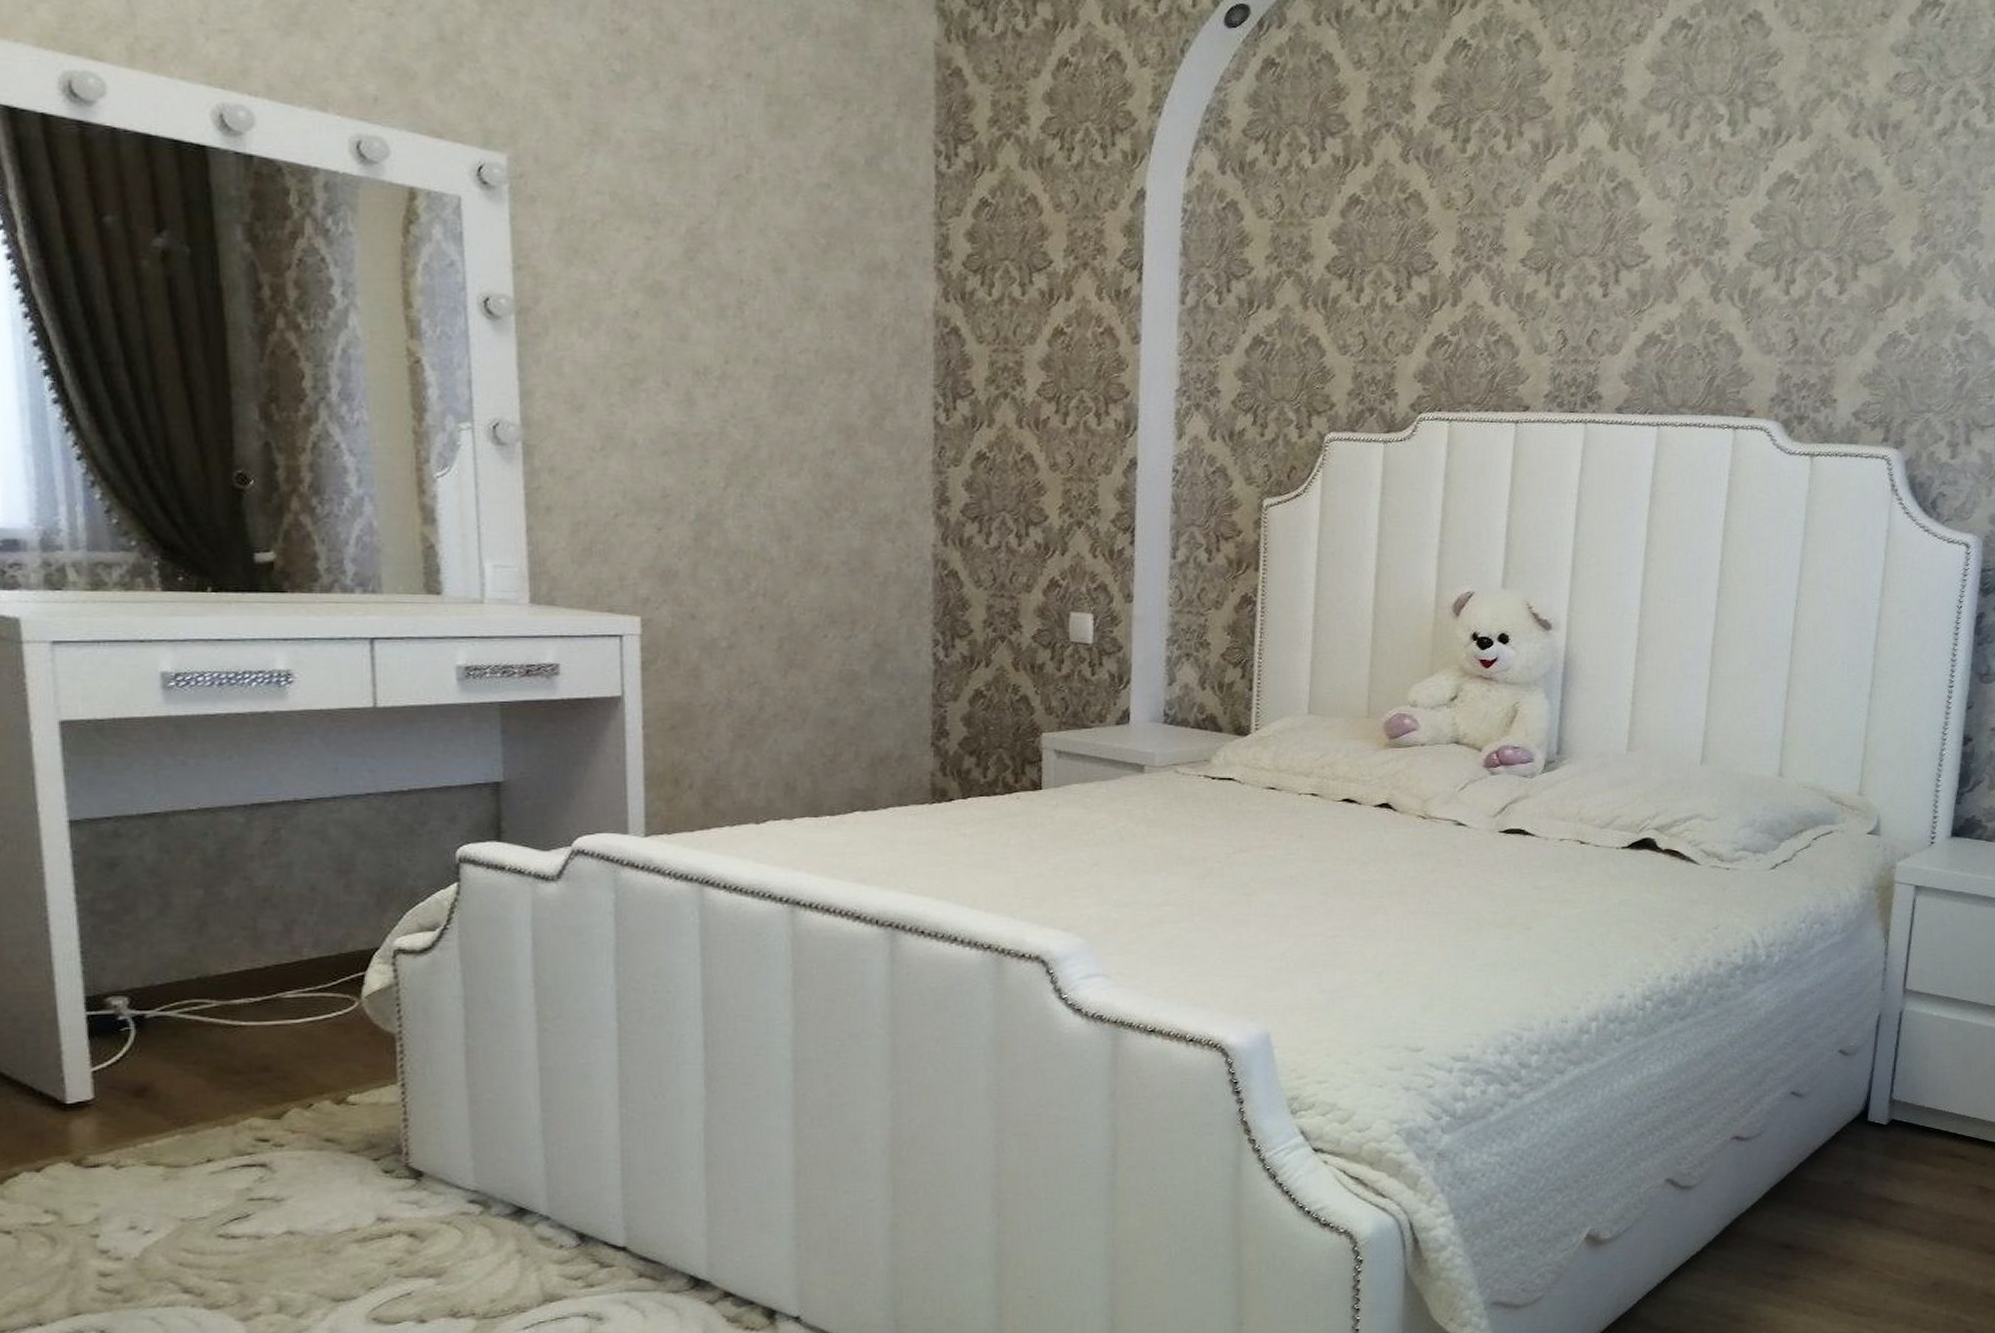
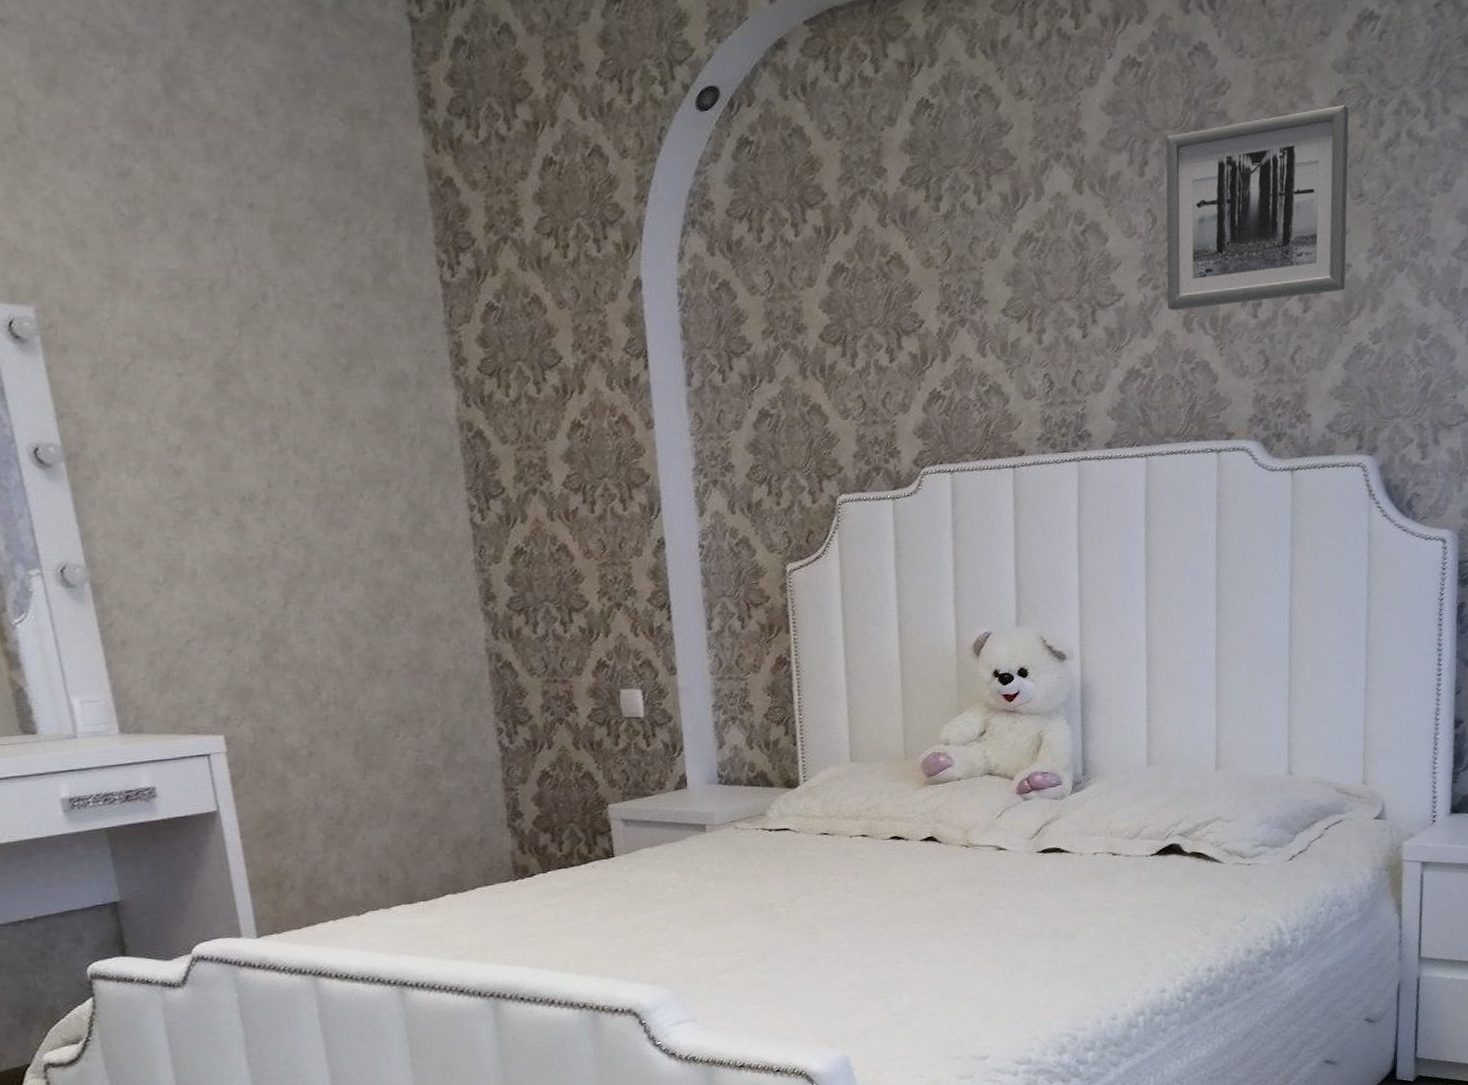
wall art: none [1695,88,1905,279] -> present [1165,105,1349,311]

